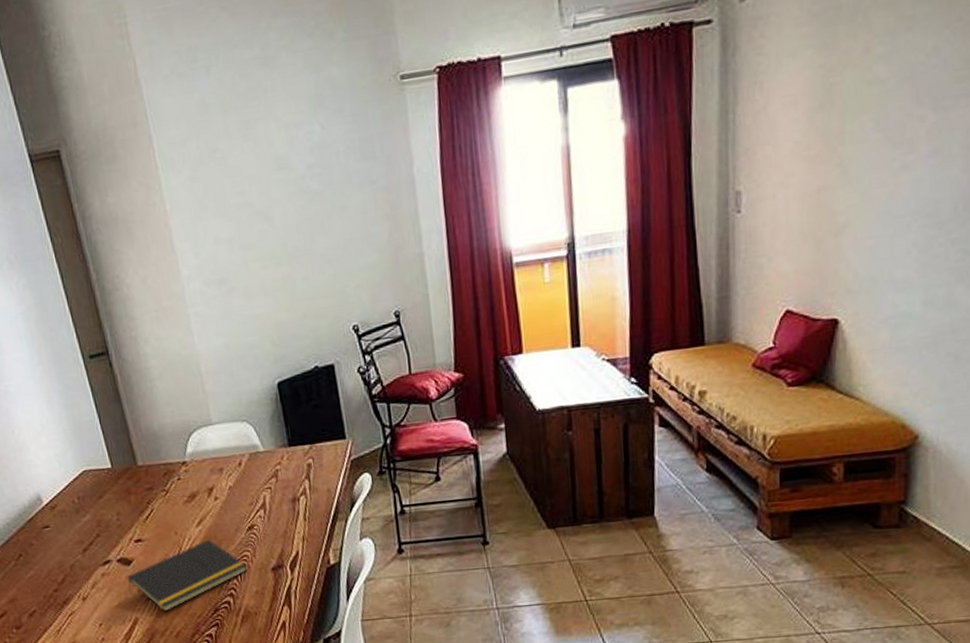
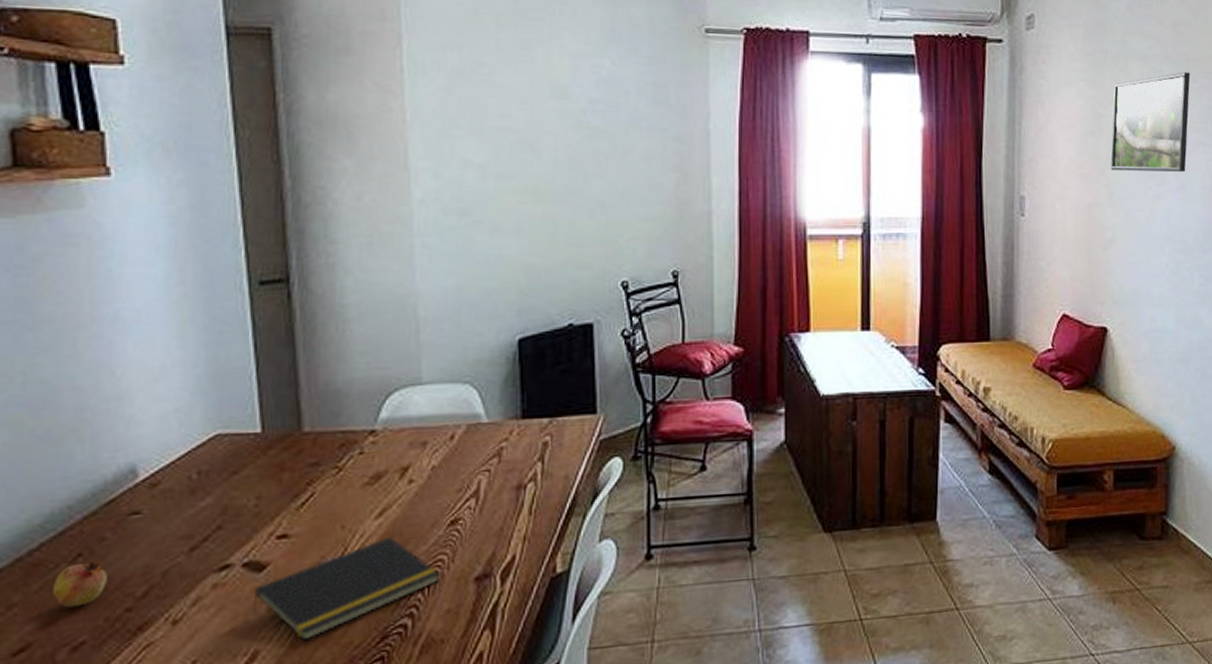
fruit: none [10,558,40,589] -> present [53,560,107,608]
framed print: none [845,9,953,146] -> present [1110,72,1191,172]

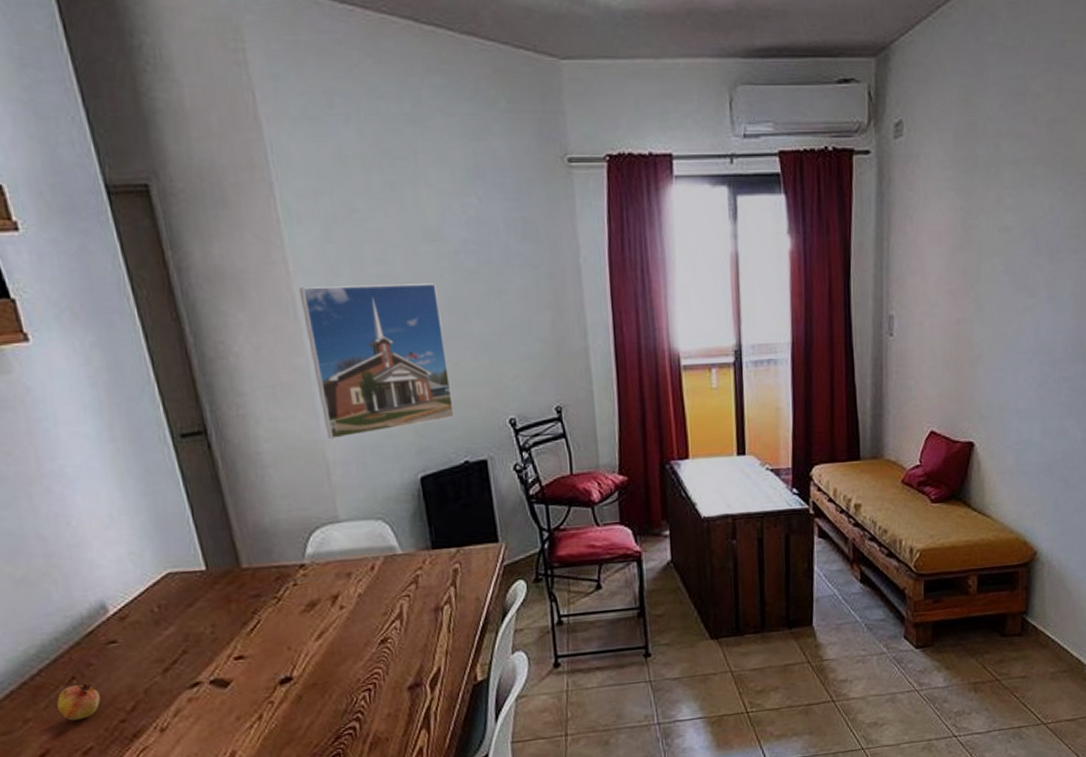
notepad: present [252,537,440,641] -> none [223,655,378,742]
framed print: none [413,137,563,295] -> present [298,283,454,440]
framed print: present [1110,72,1191,172] -> none [980,174,1065,284]

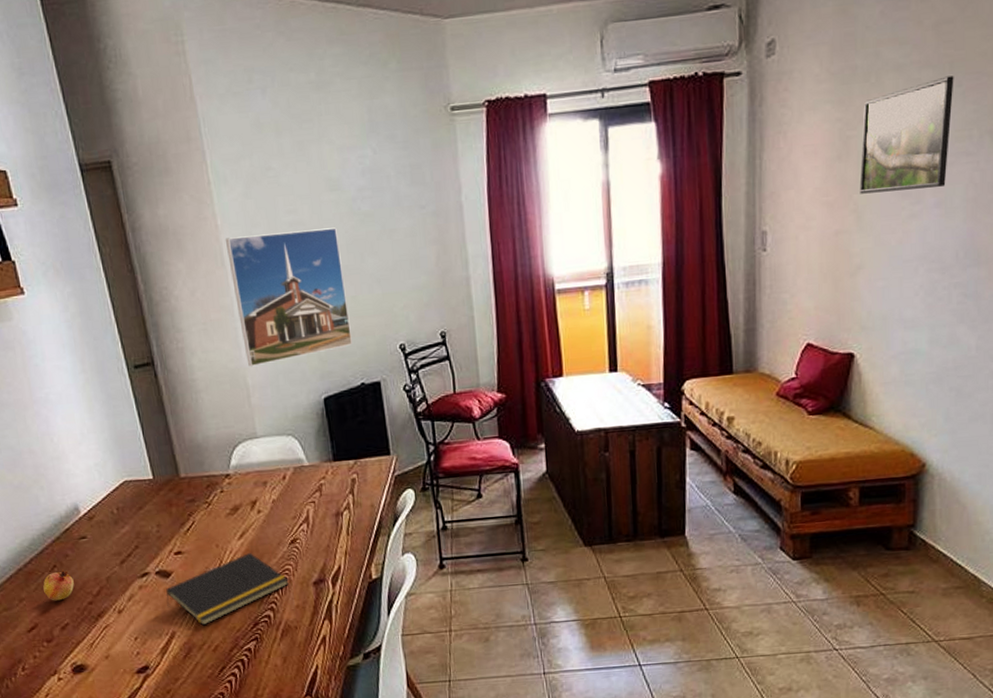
notepad: none [223,655,378,742] -> present [166,553,289,626]
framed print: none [980,174,1065,284] -> present [859,75,954,194]

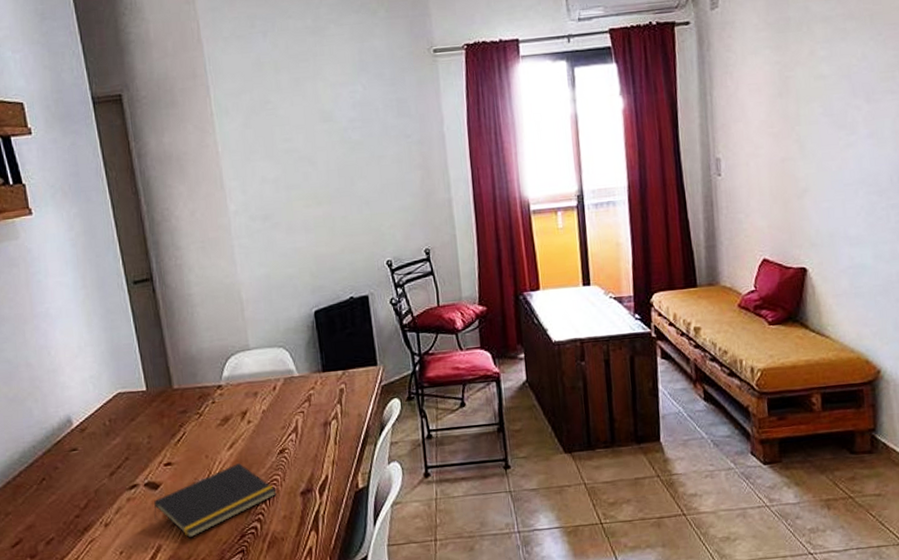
fruit: present [43,570,74,601] -> none [30,482,62,515]
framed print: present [225,227,352,367] -> none [225,154,342,282]
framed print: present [859,75,954,194] -> none [798,26,876,126]

